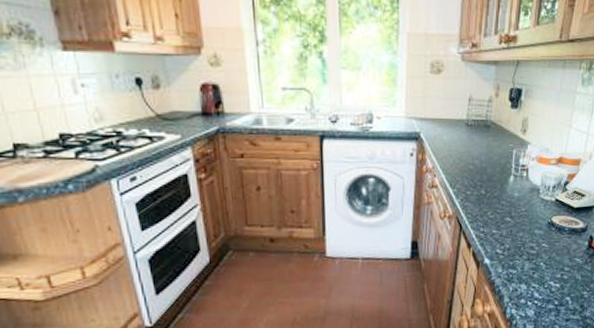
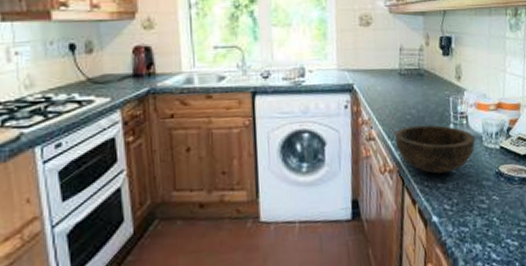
bowl: none [456,175,534,222] -> present [394,124,476,174]

